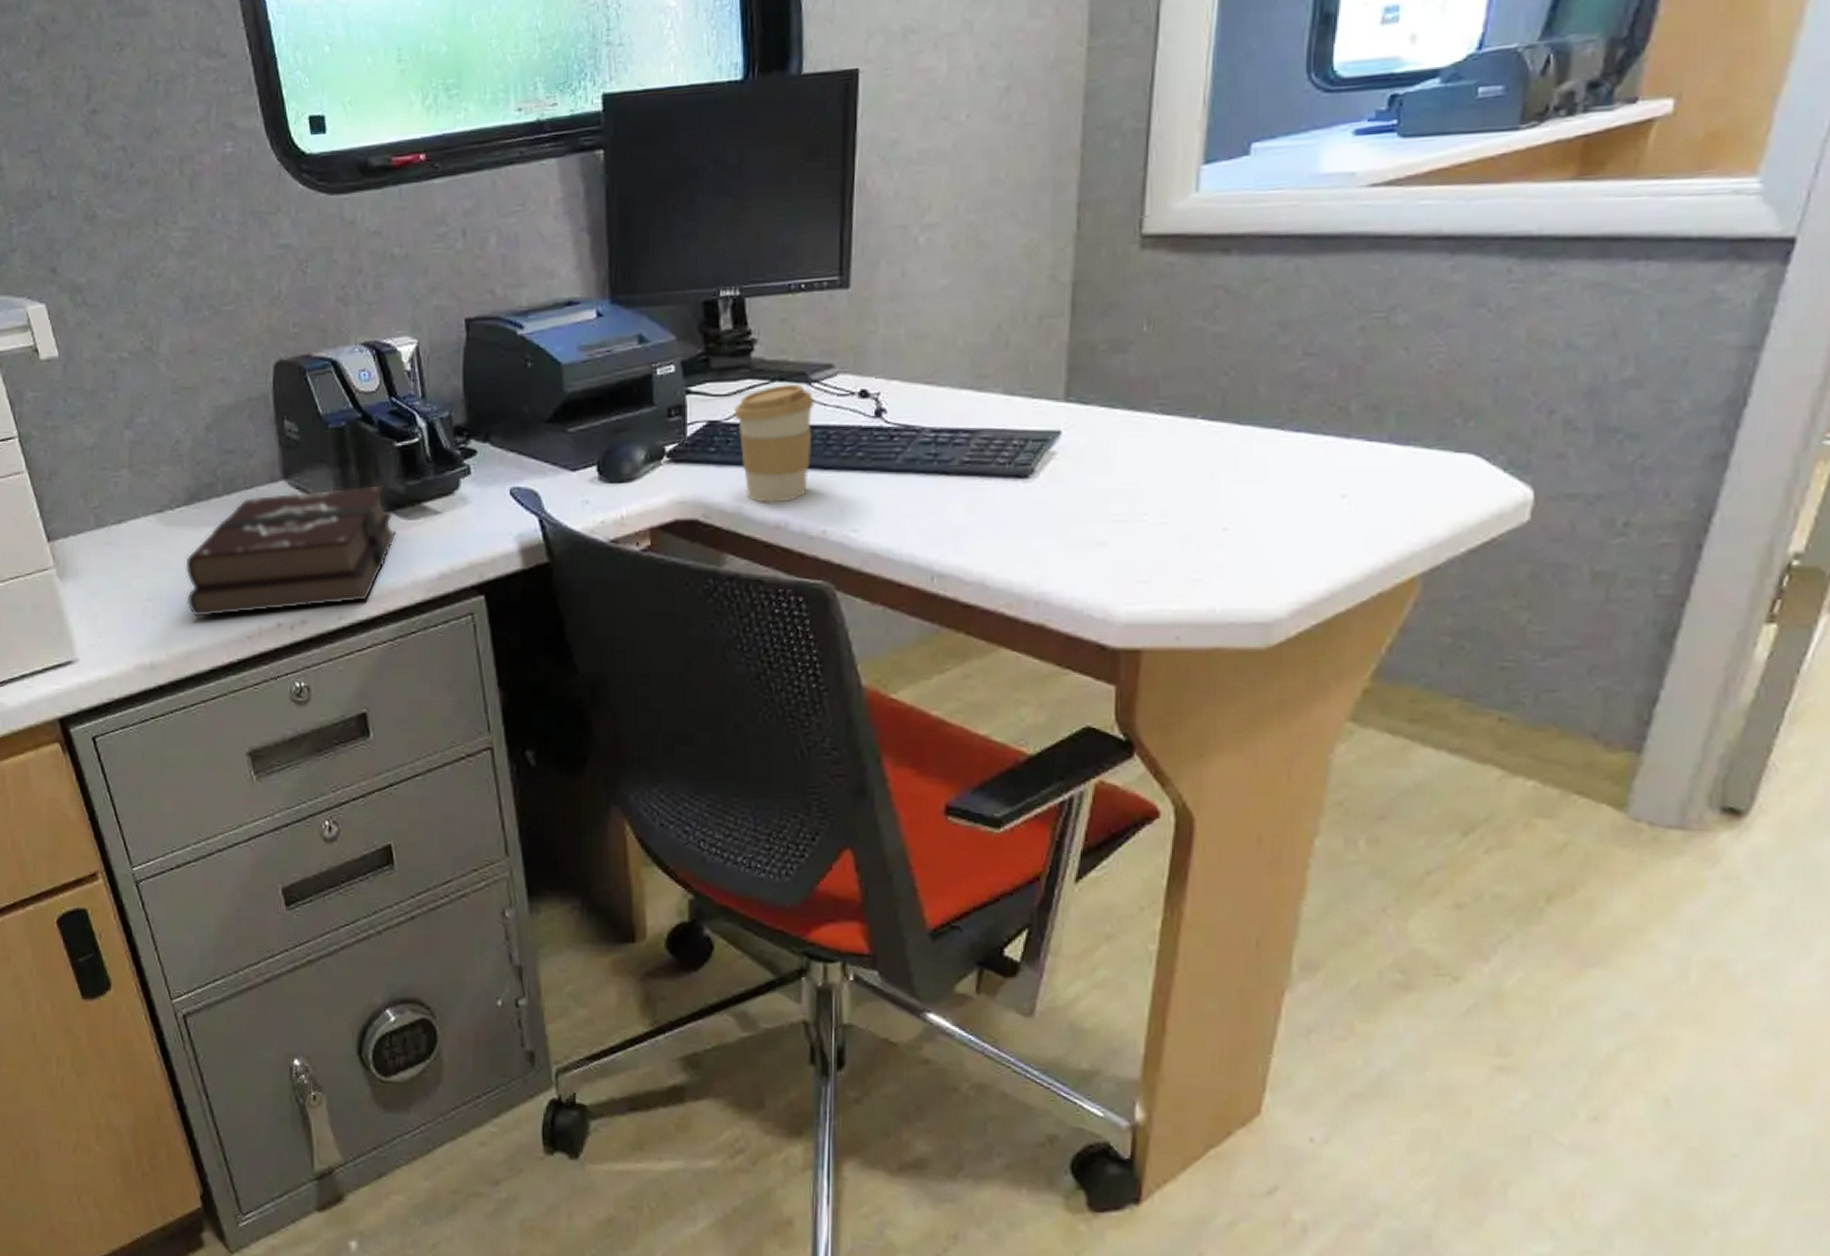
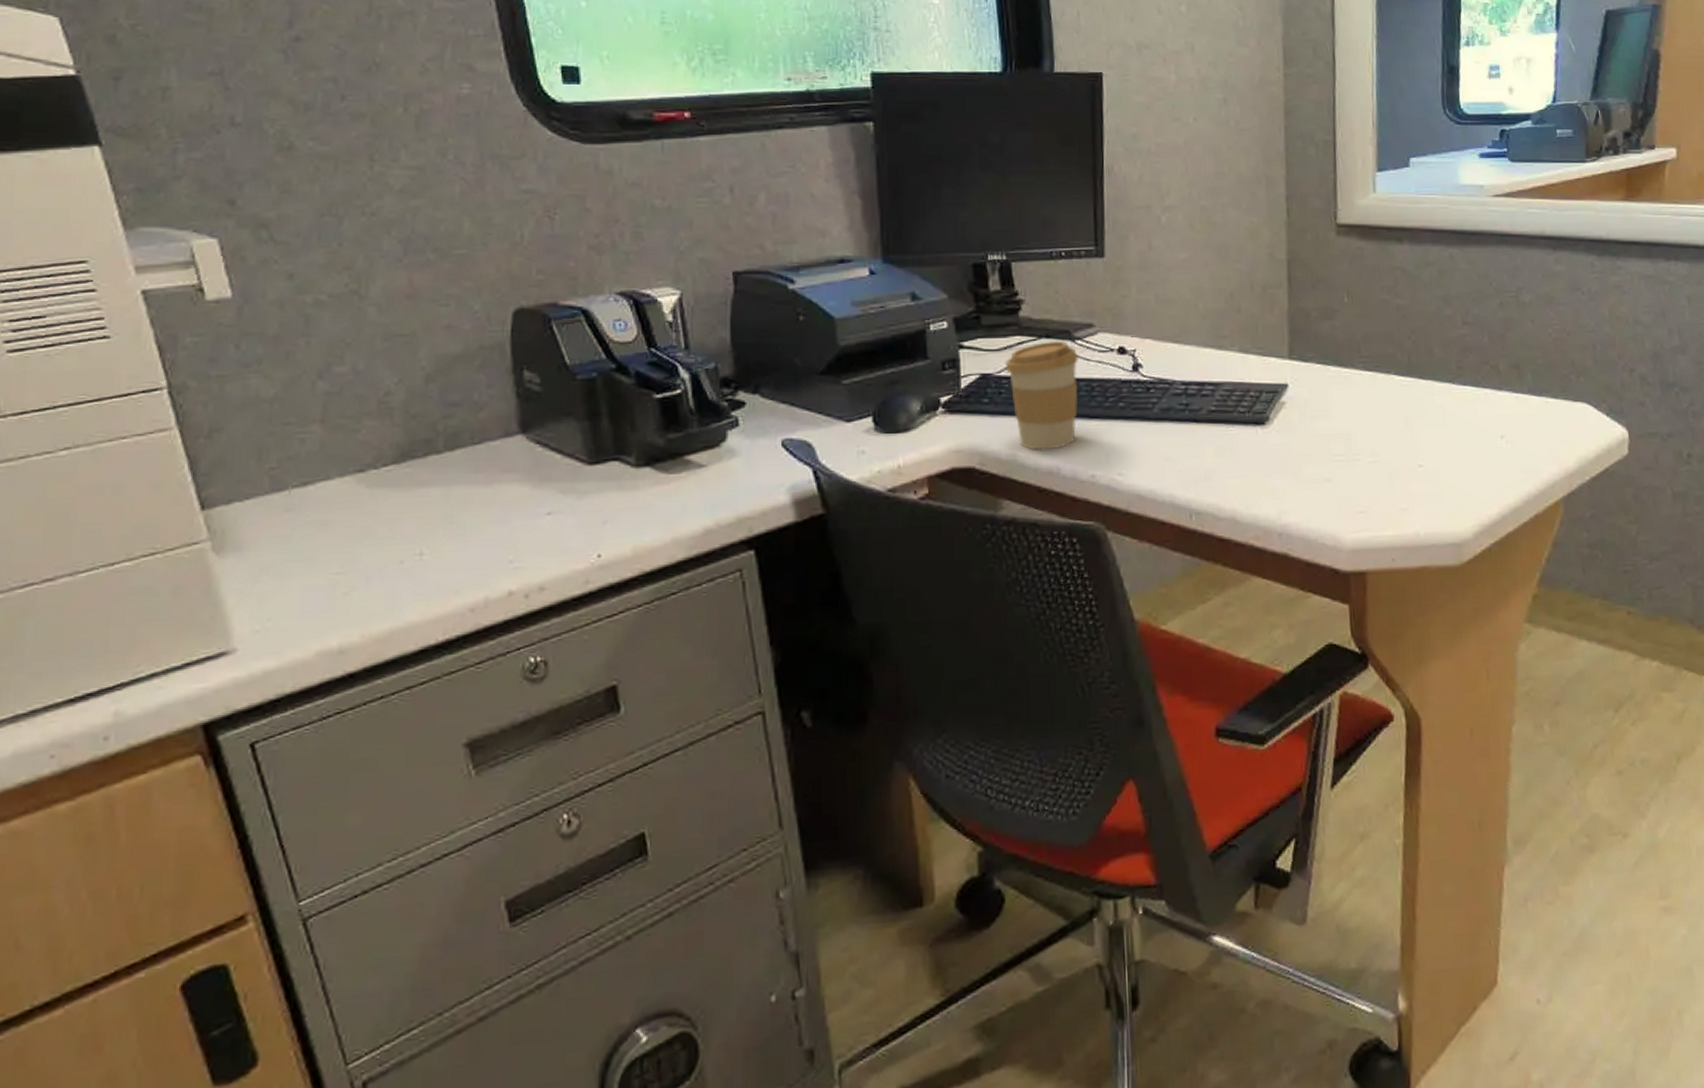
hardback book: present [185,485,397,617] -> none [391,438,655,590]

